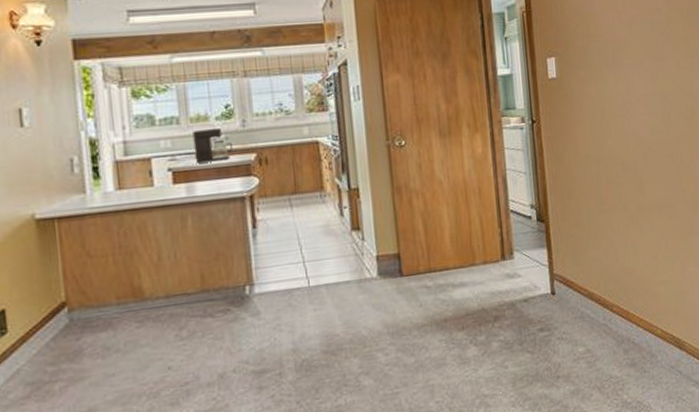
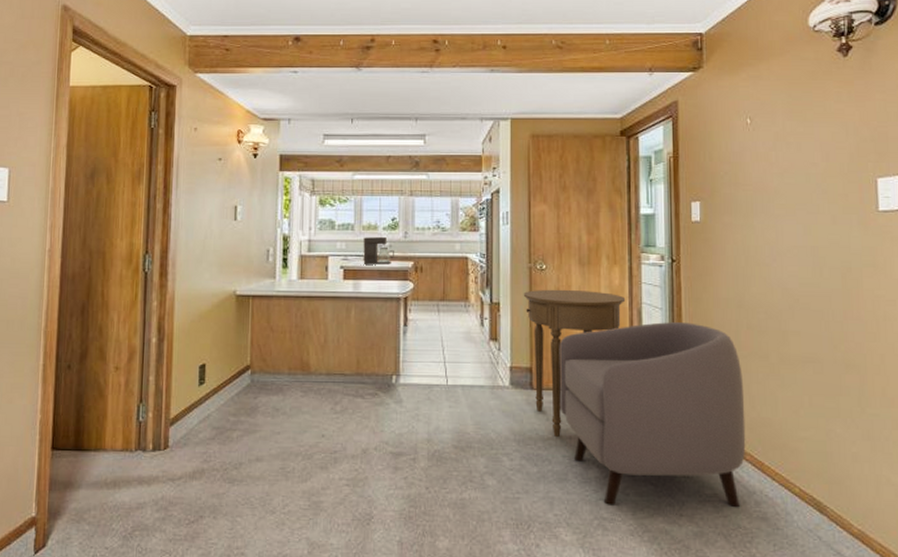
side table: none [383,162,490,322] -> present [523,289,626,437]
armchair: none [426,183,613,381] -> present [559,322,746,508]

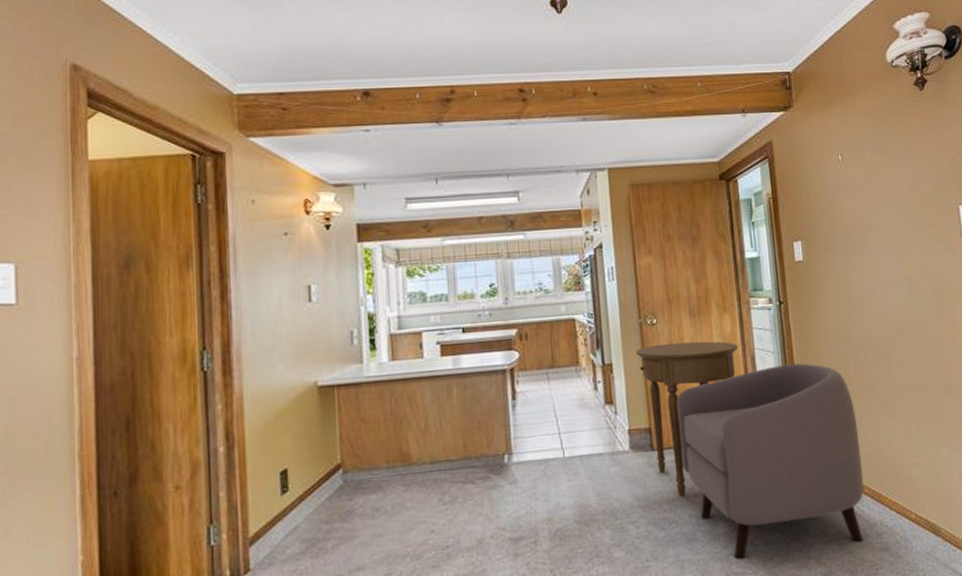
coffee maker: present [363,236,394,266] -> none [460,305,495,339]

